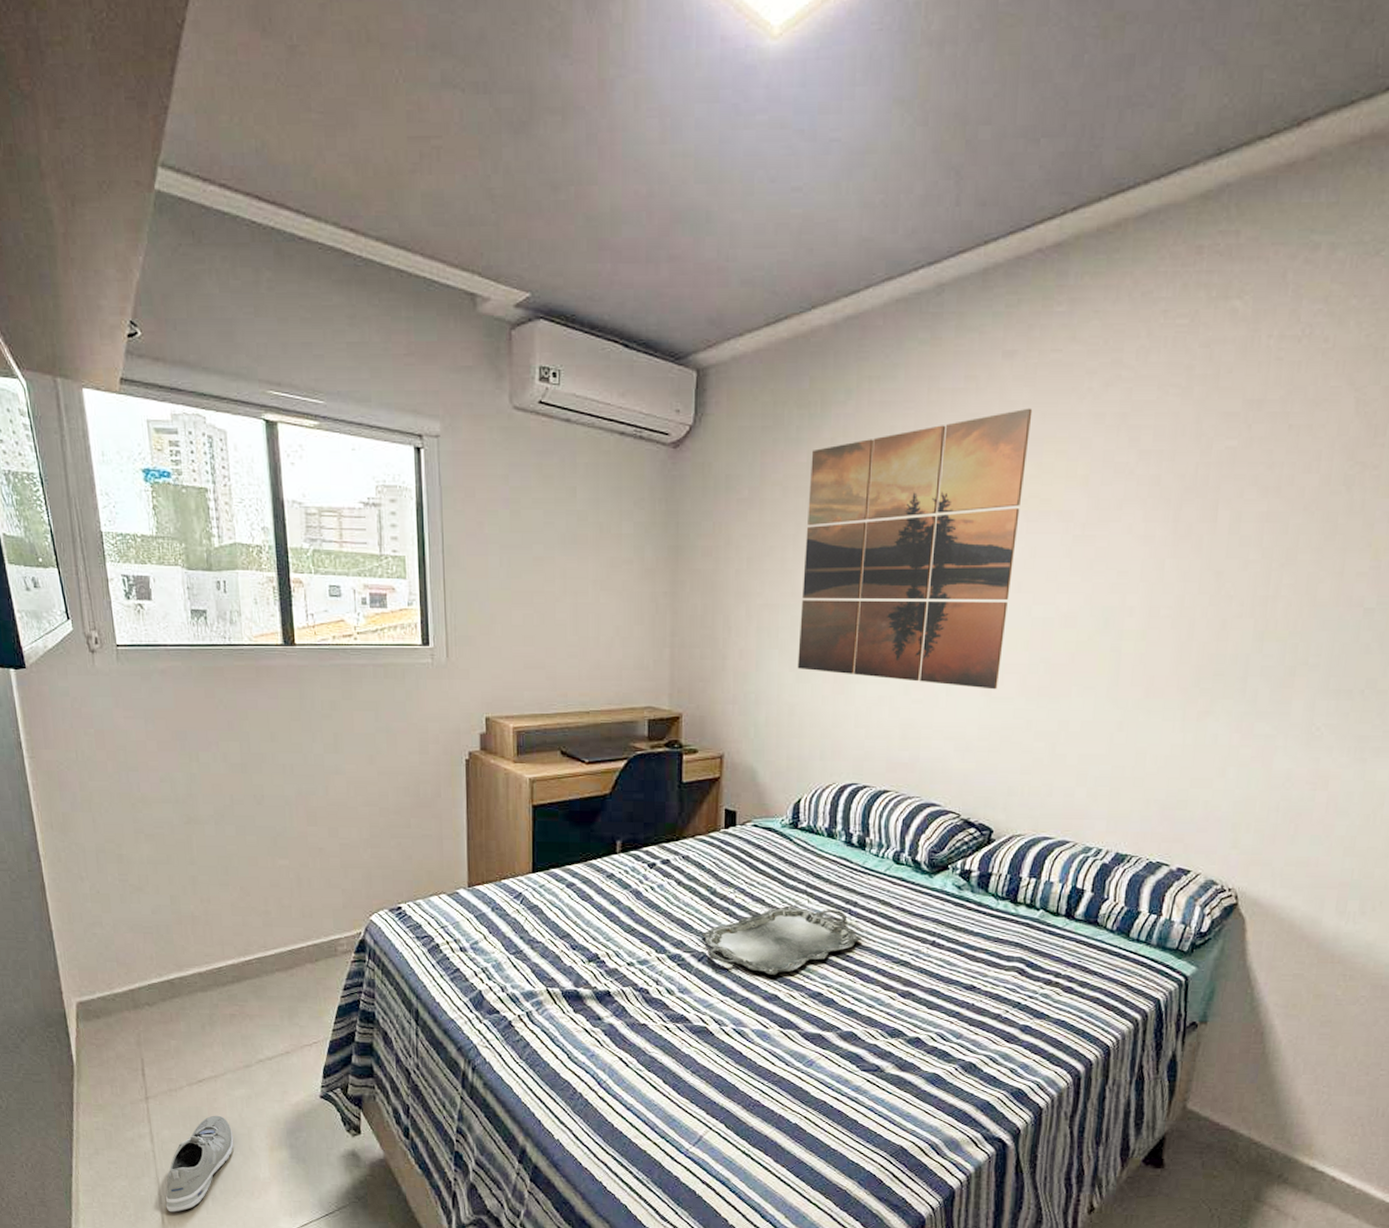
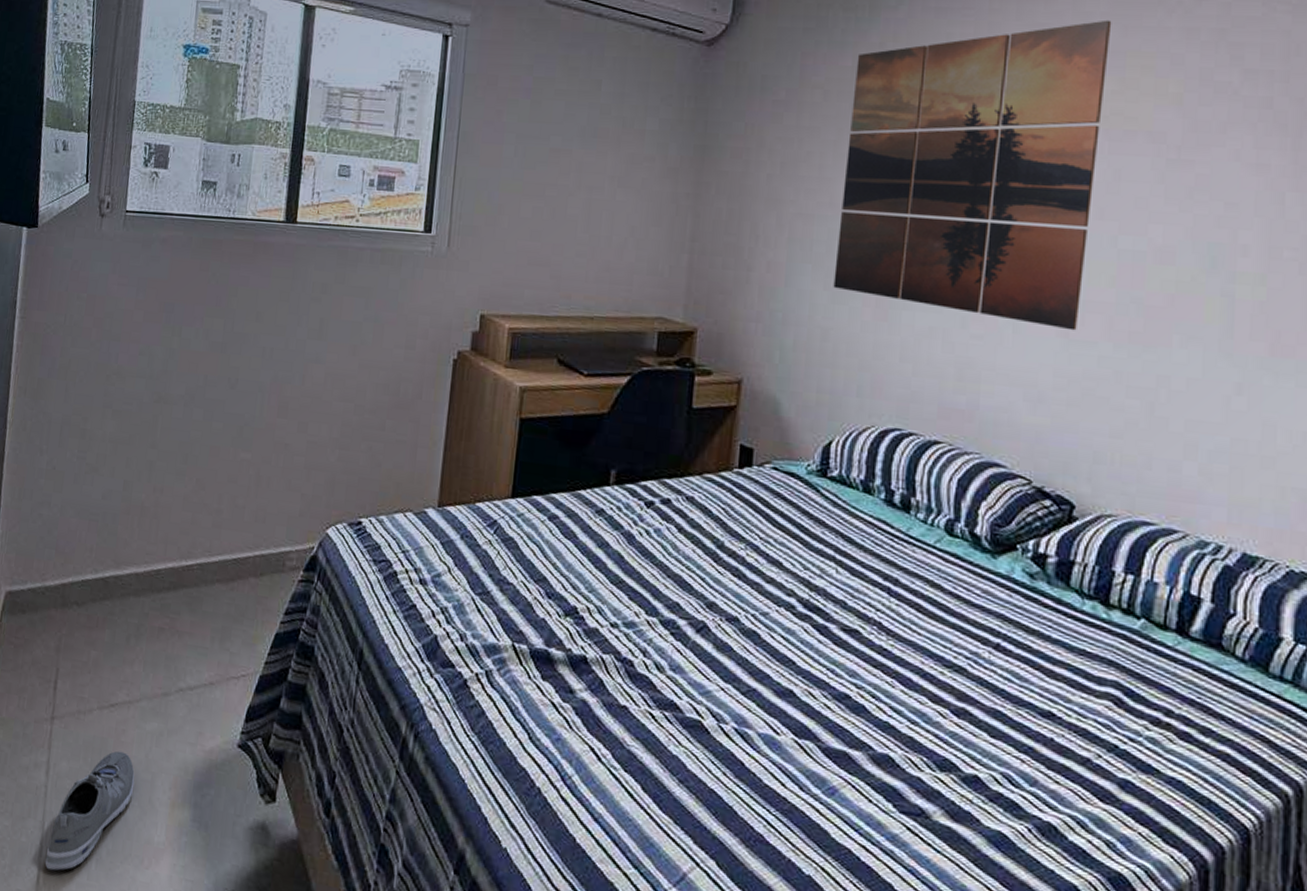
serving tray: present [701,905,861,975] -> none [702,573,903,663]

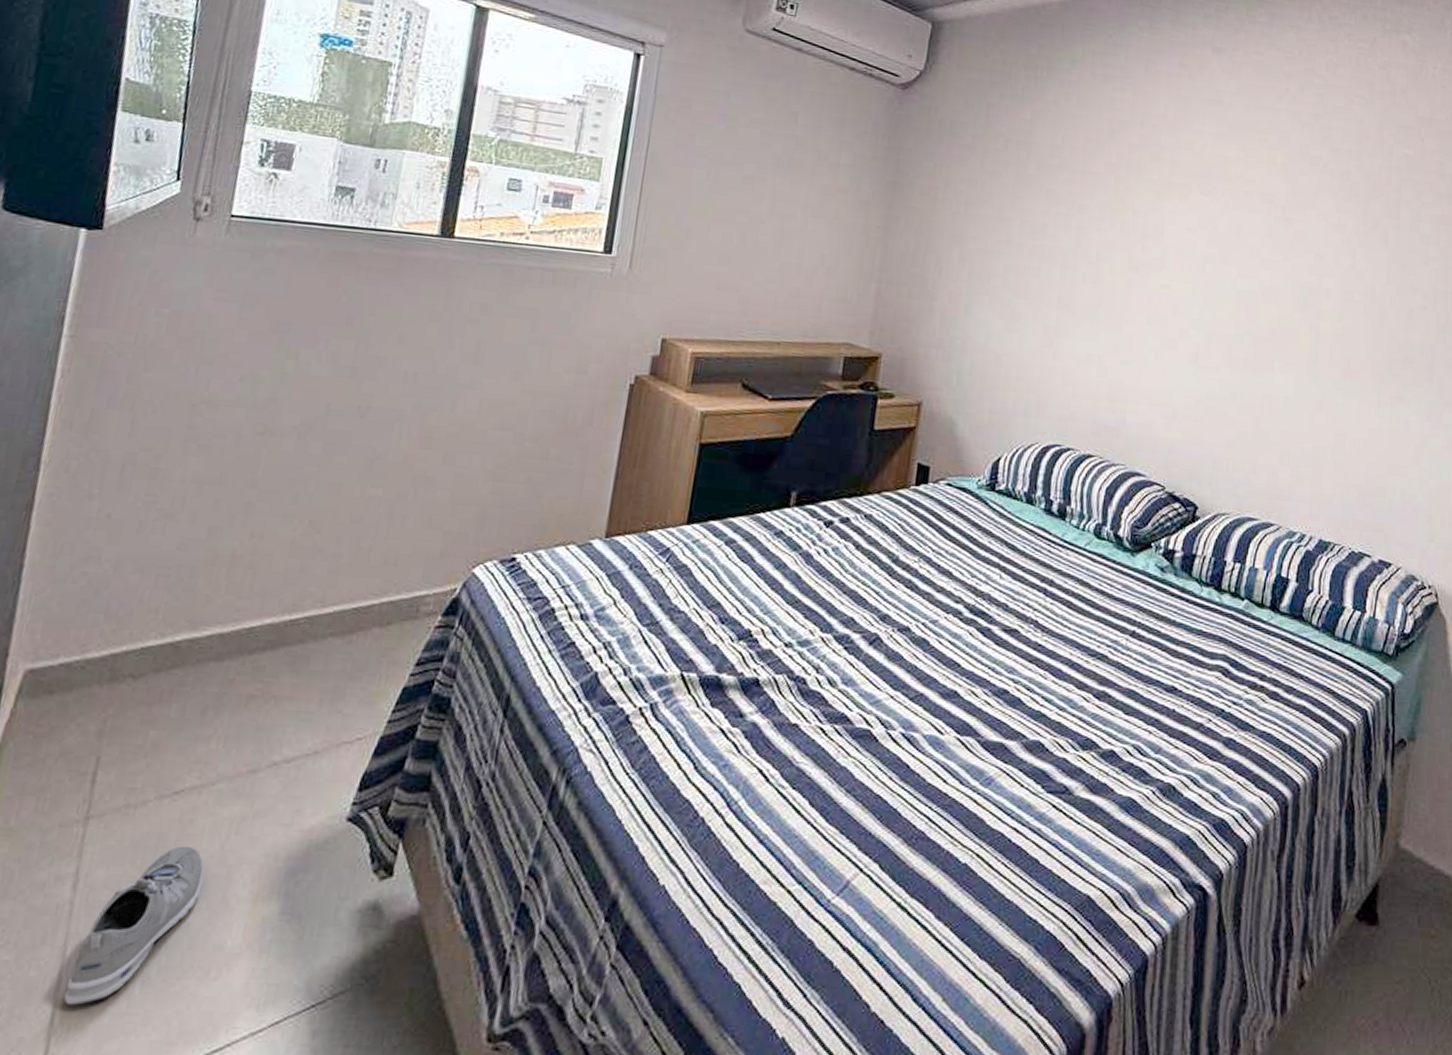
wall art: present [833,19,1112,331] -> none [1007,98,1238,358]

